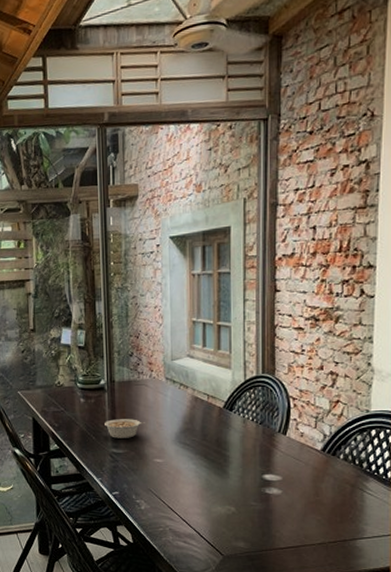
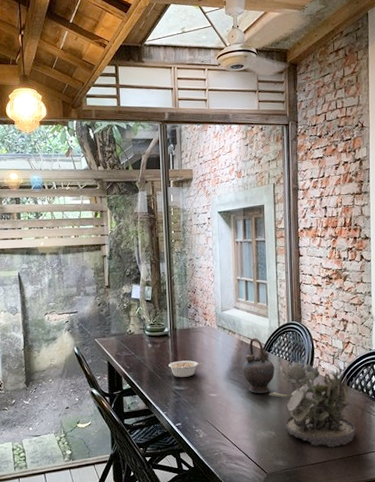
teapot: none [196,393,237,461] -> present [242,338,275,394]
succulent plant: none [228,422,341,529] -> present [268,360,355,447]

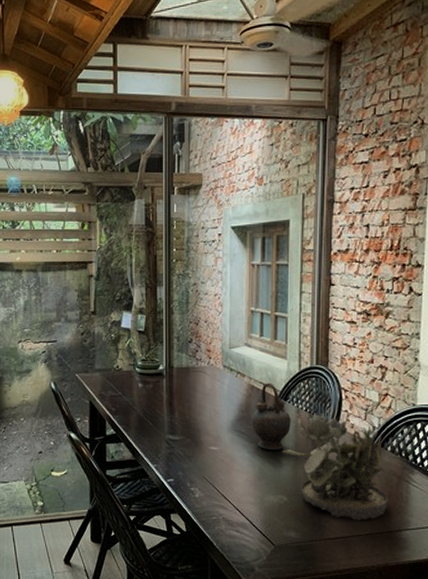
legume: present [169,360,202,377] -> none [162,405,203,425]

